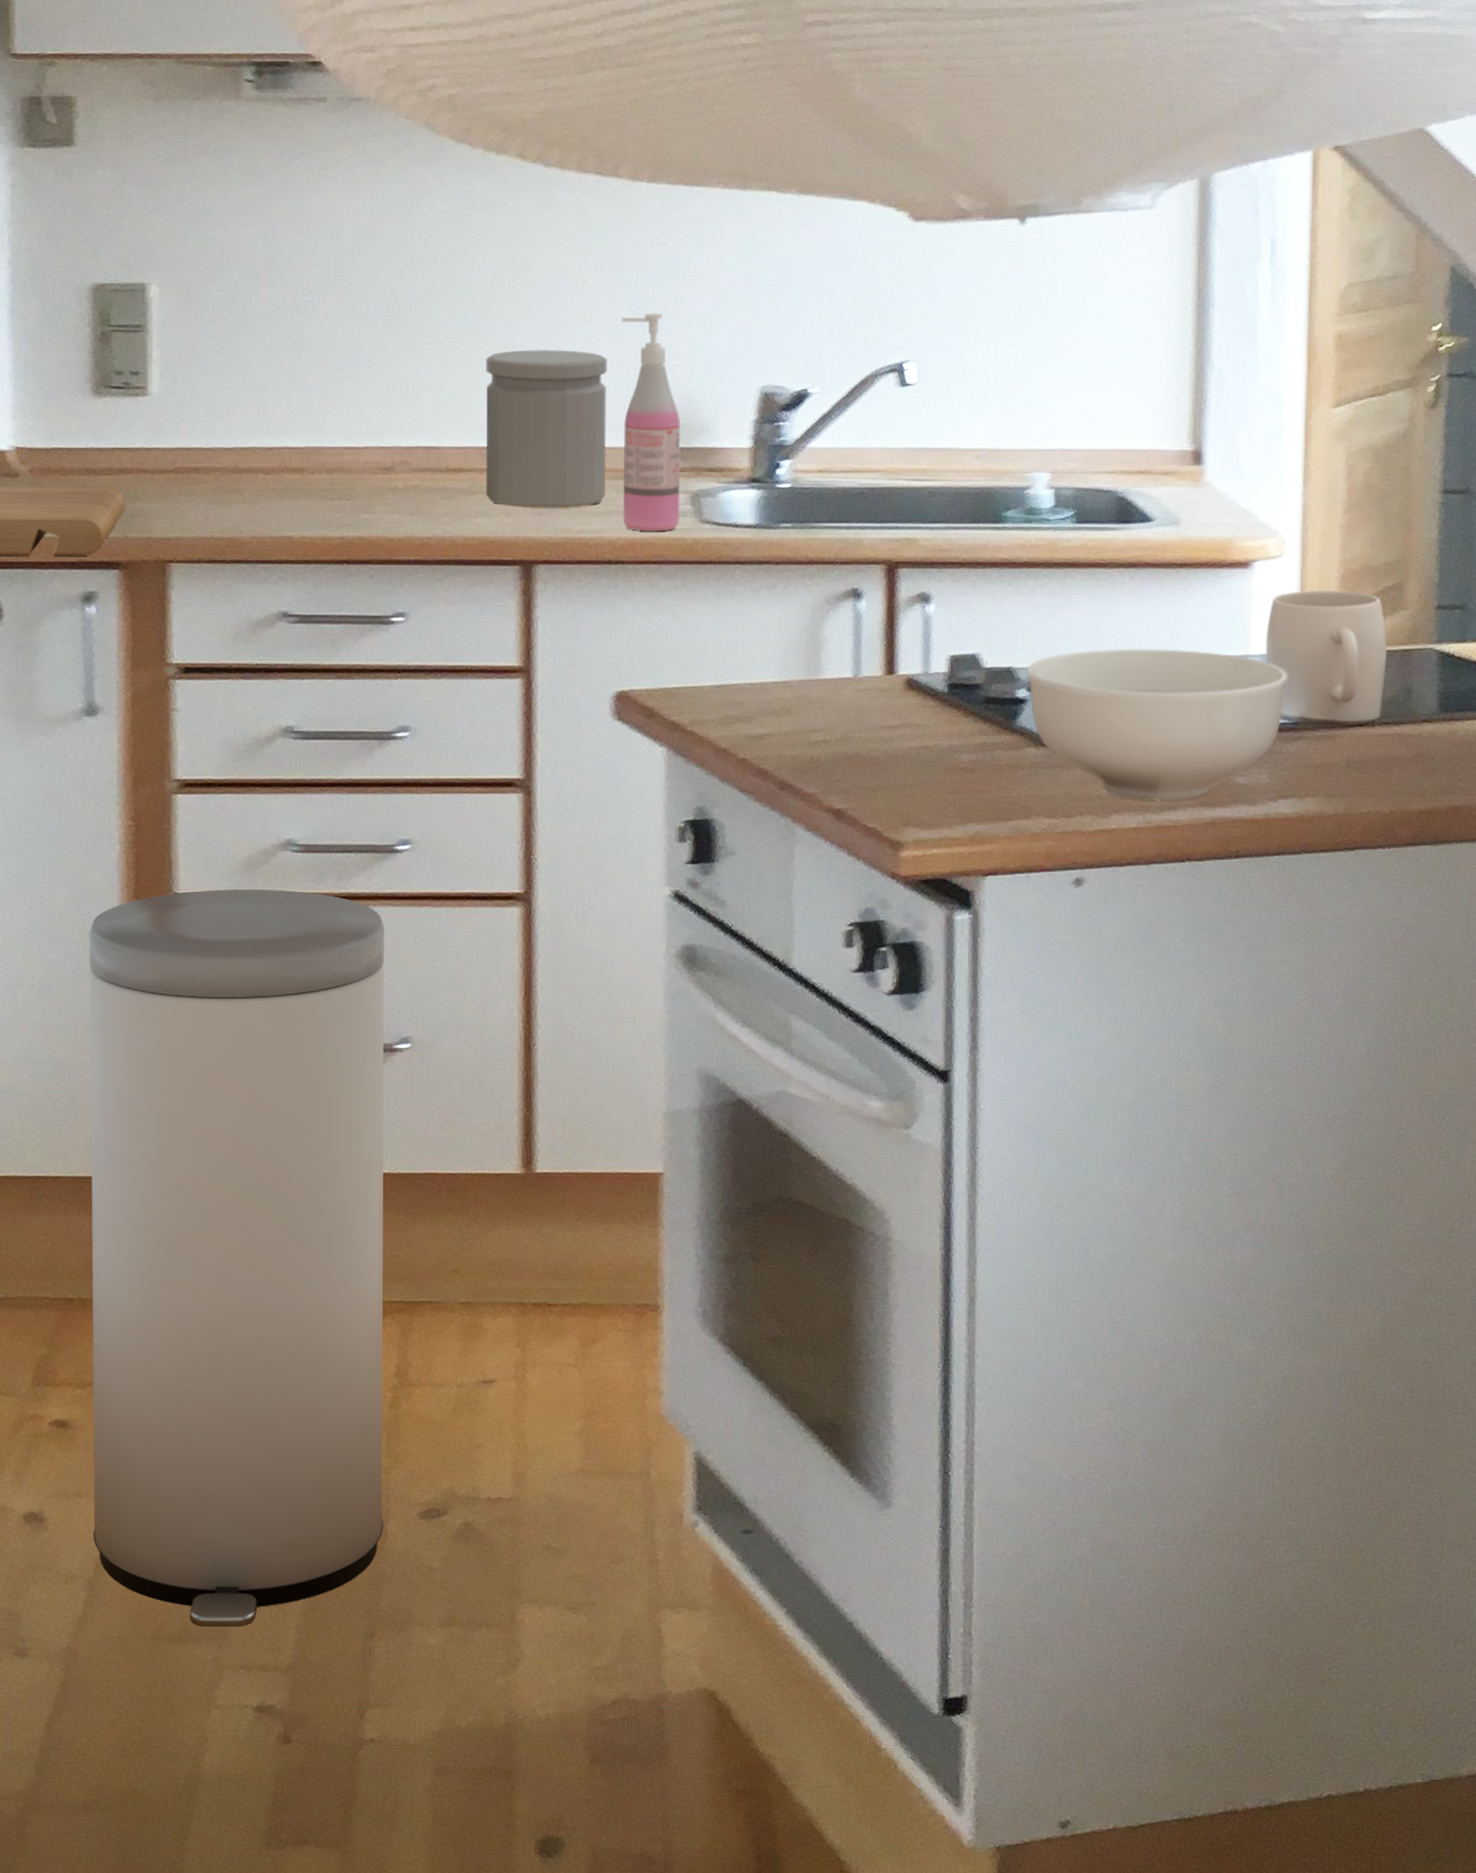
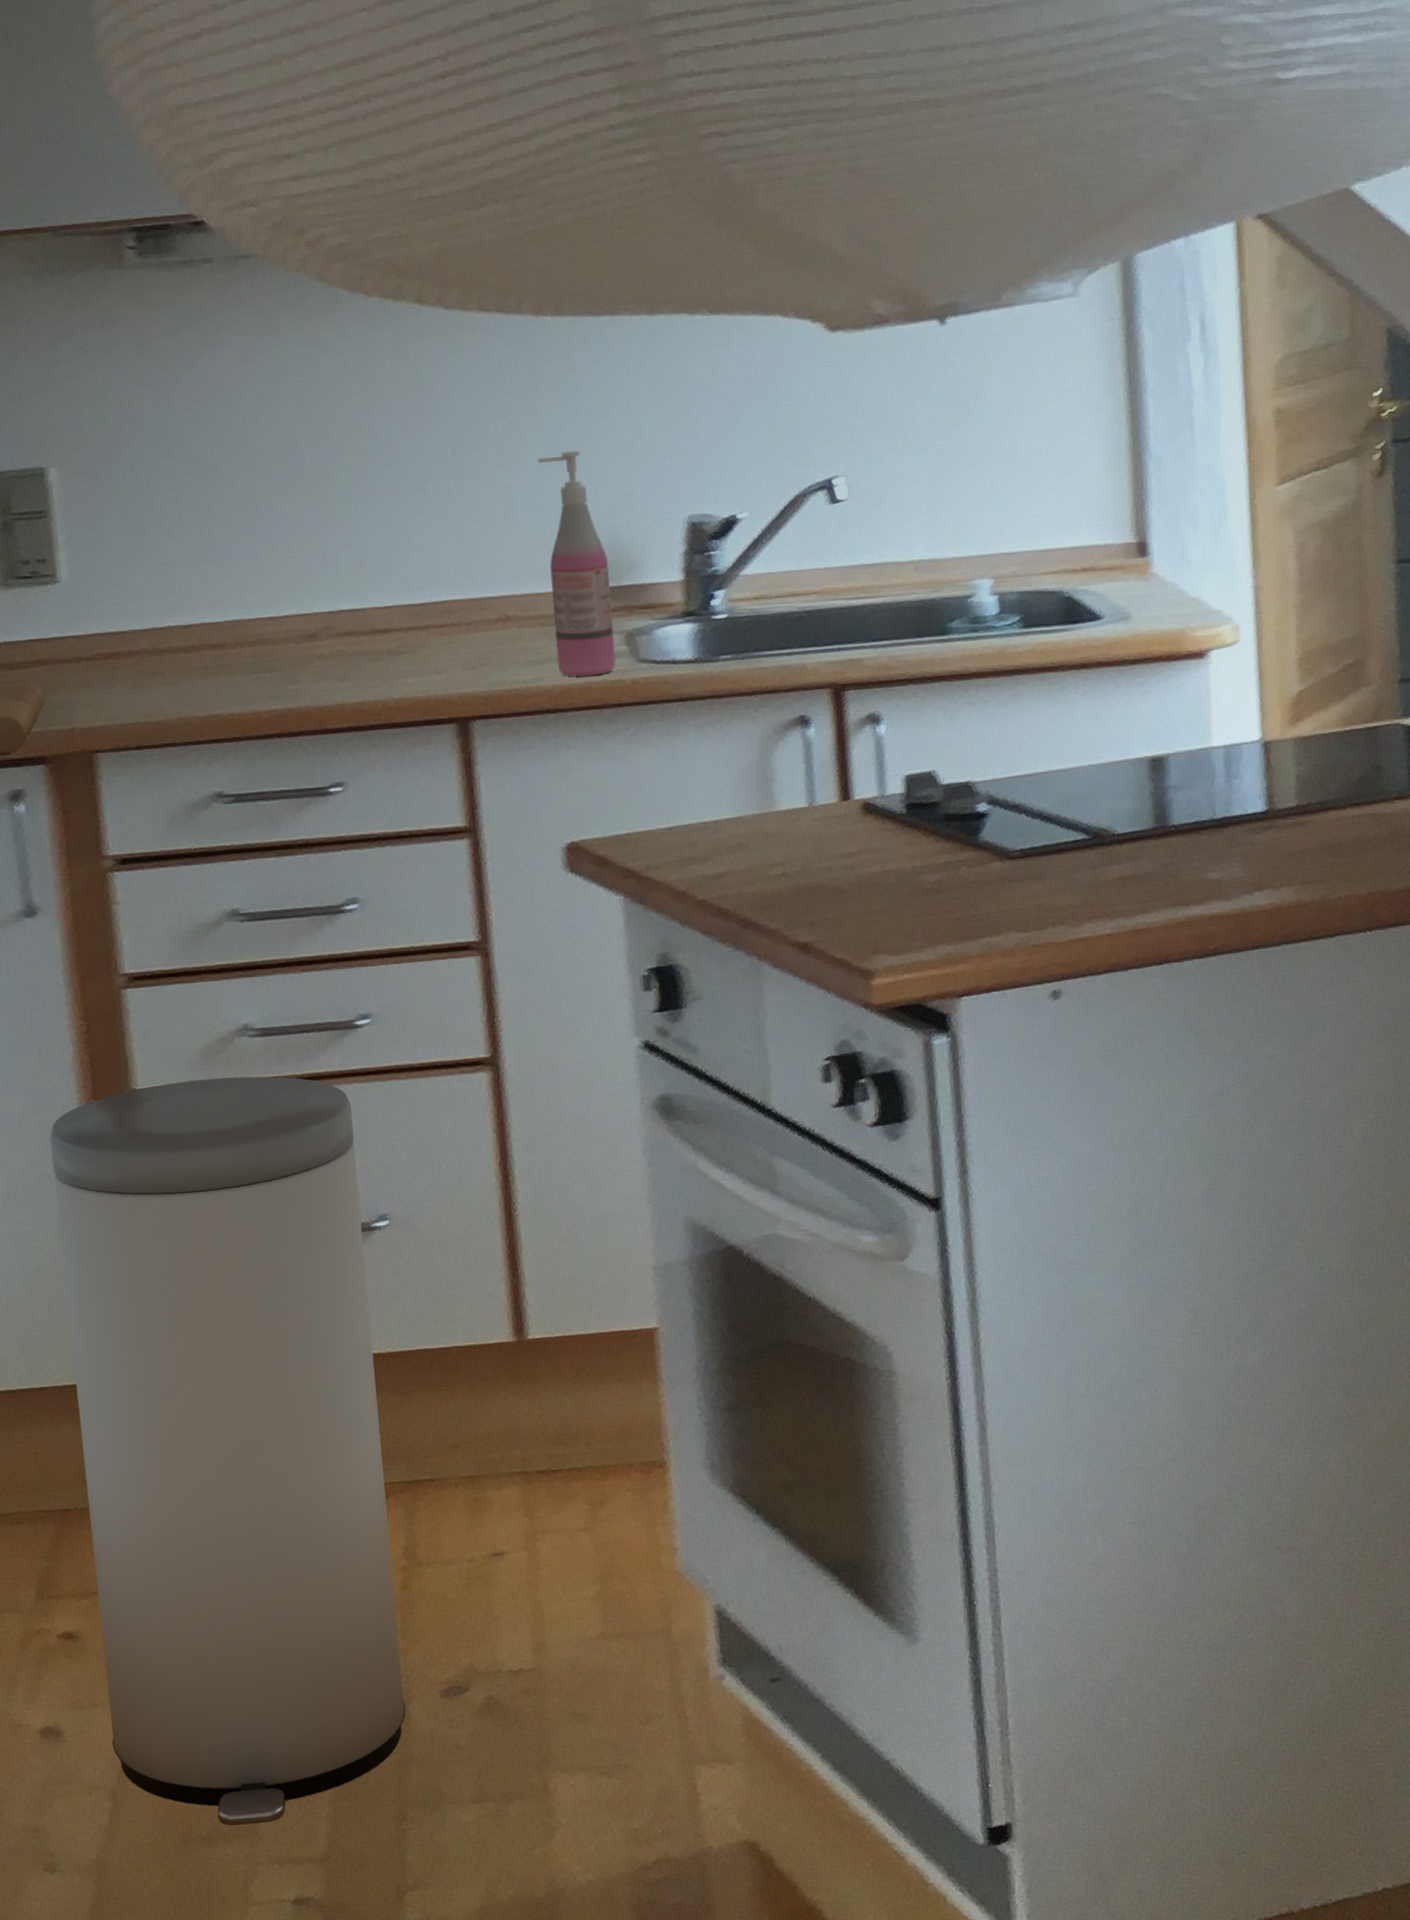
jar: present [485,350,607,509] -> none [402,496,538,664]
bowl: present [1027,649,1288,800] -> none [985,747,1253,905]
mug: present [1265,591,1388,726] -> none [1226,672,1353,813]

